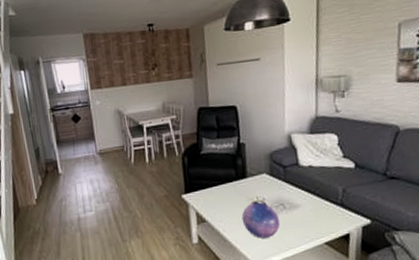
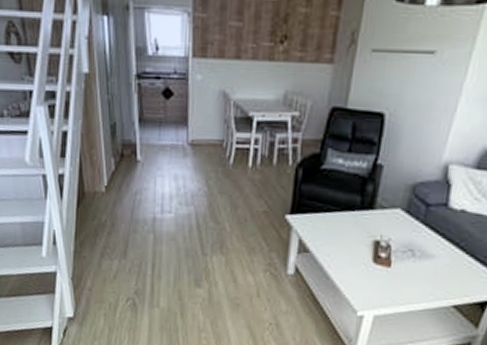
decorative ball: present [241,202,280,239] -> none [354,241,404,286]

